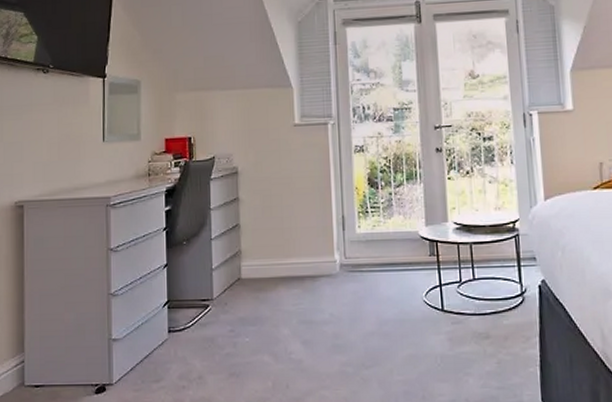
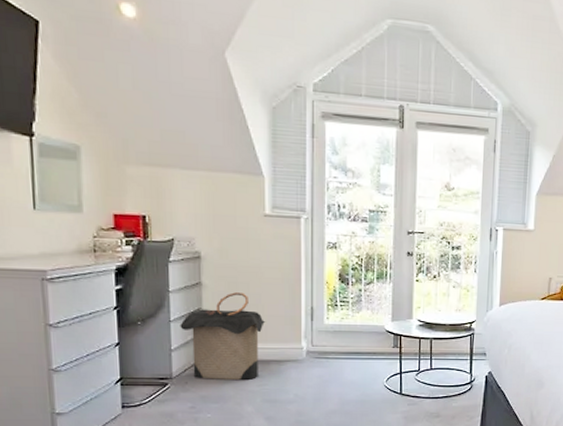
laundry hamper: none [220,205,299,300] -> present [180,292,266,380]

